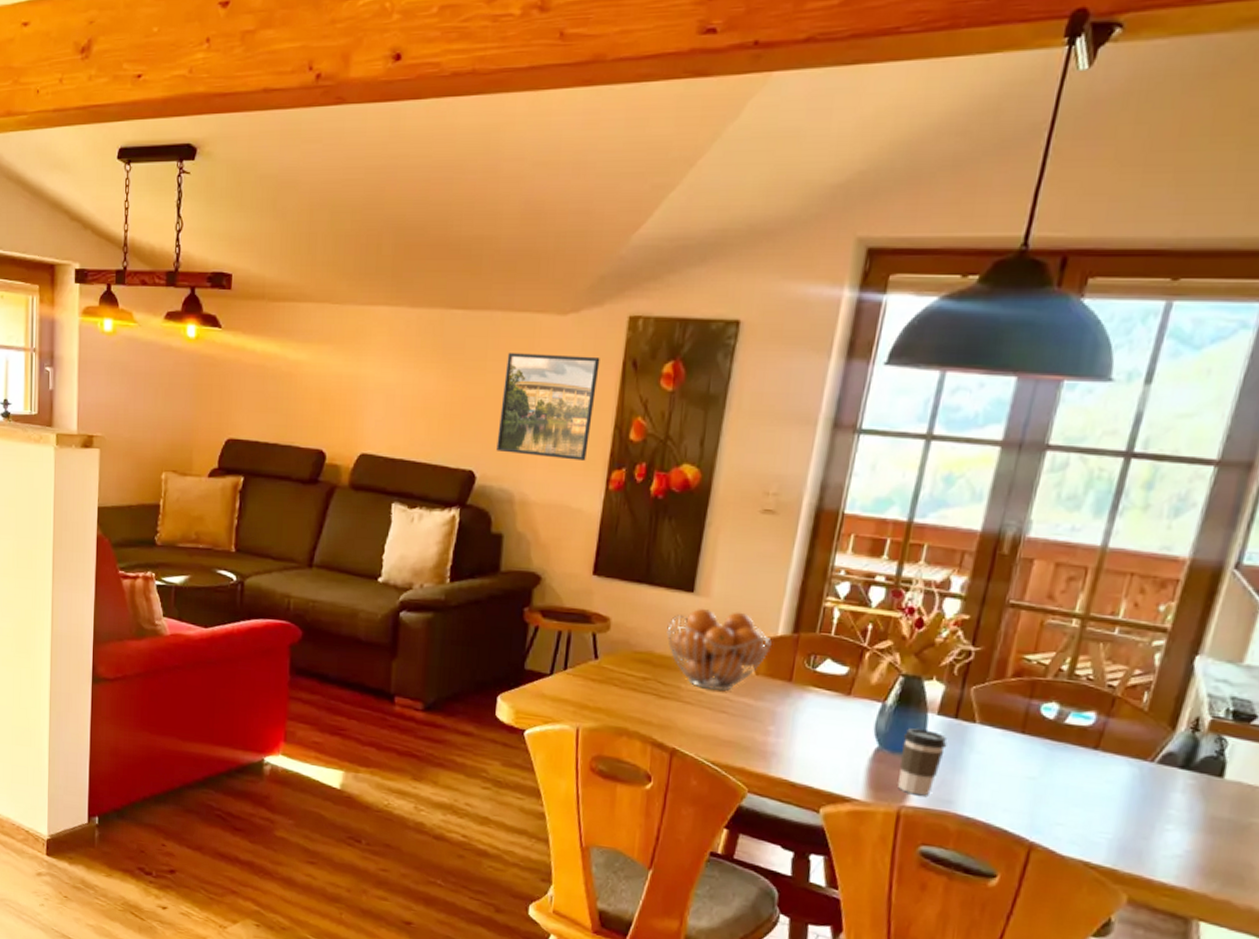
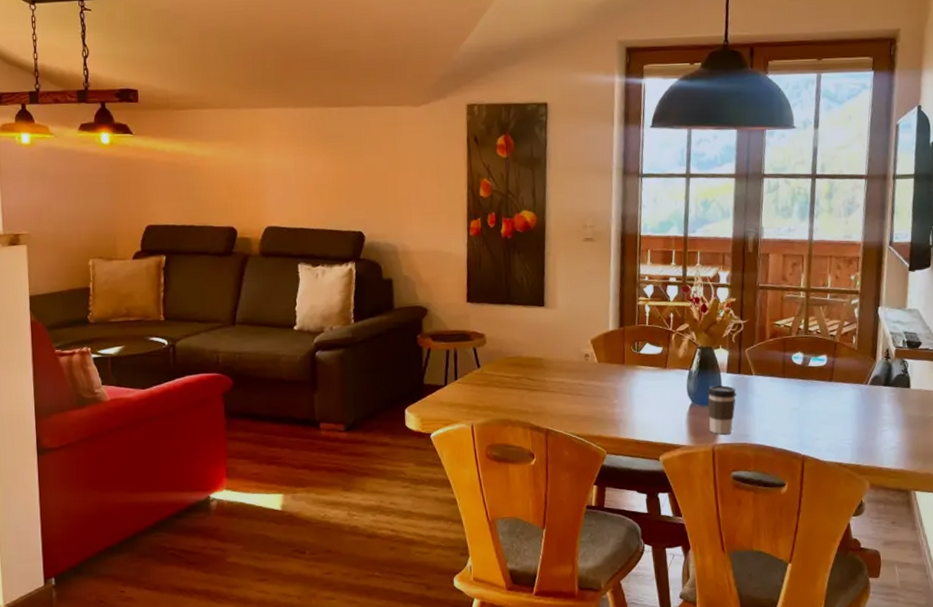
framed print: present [496,353,600,461] -> none [377,136,450,216]
fruit basket: present [667,609,772,691] -> none [529,317,606,379]

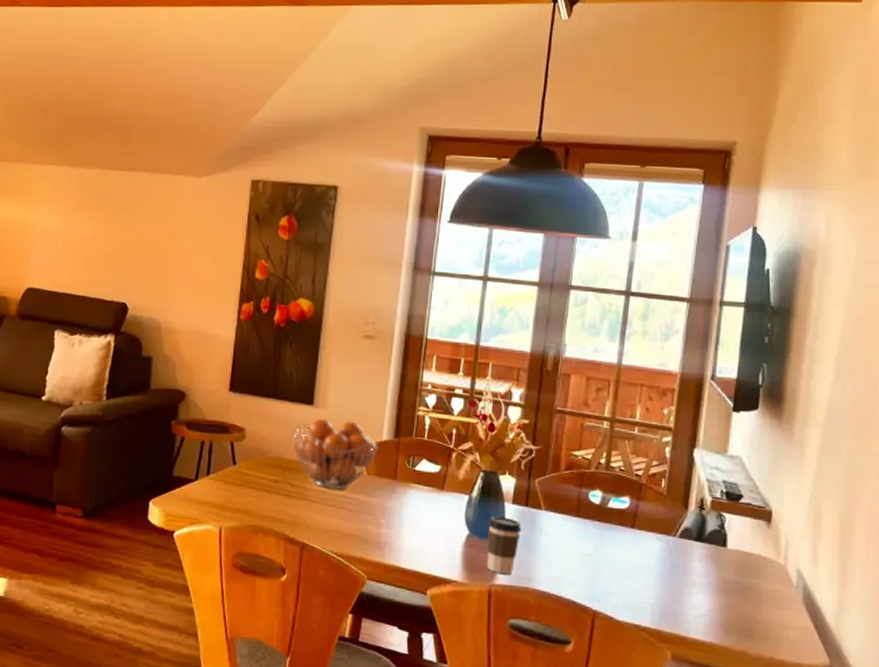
fruit basket: none [529,317,606,379] -> present [293,419,378,489]

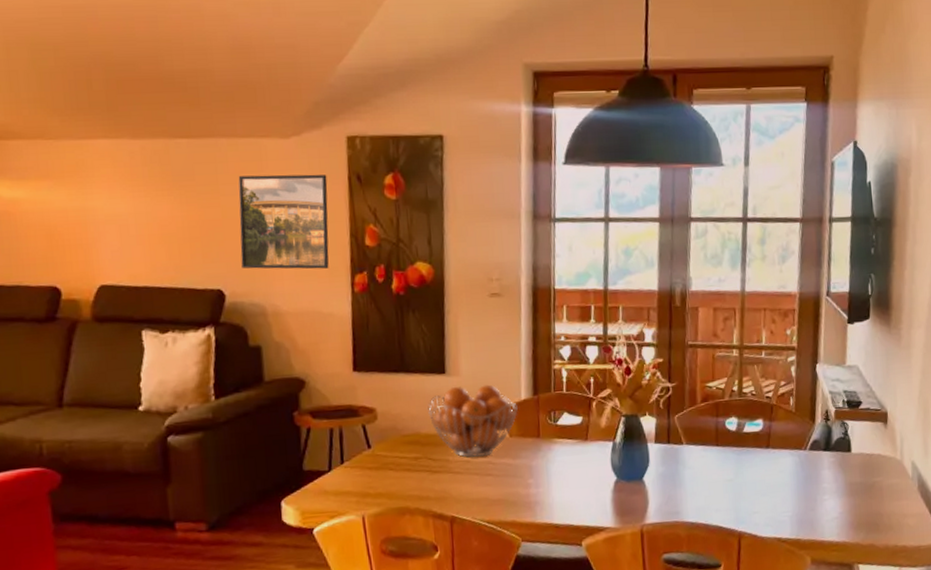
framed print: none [145,206,230,295] -> present [238,174,329,269]
coffee cup: present [487,516,522,575] -> none [634,457,667,513]

